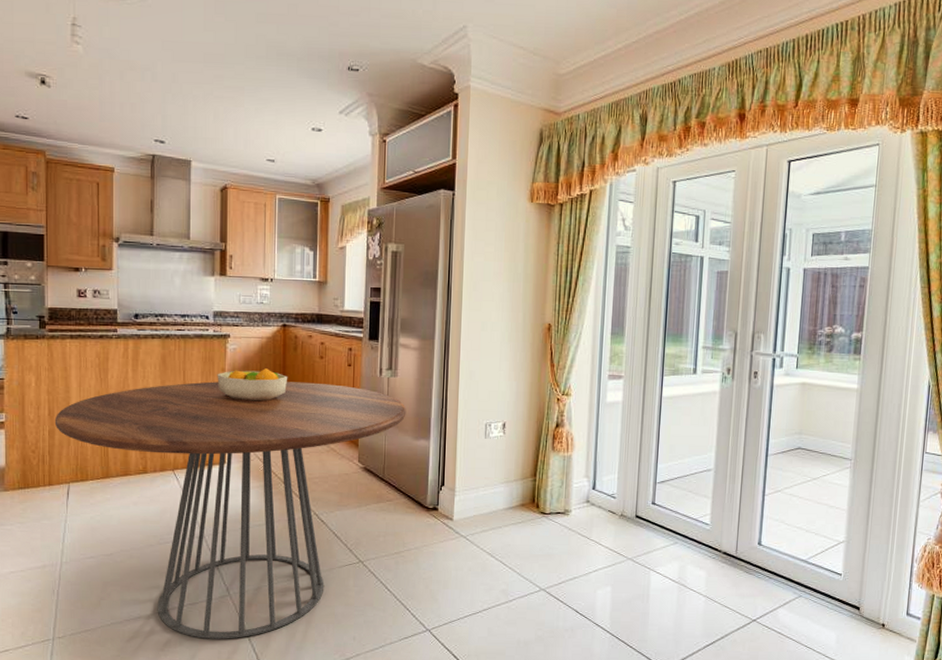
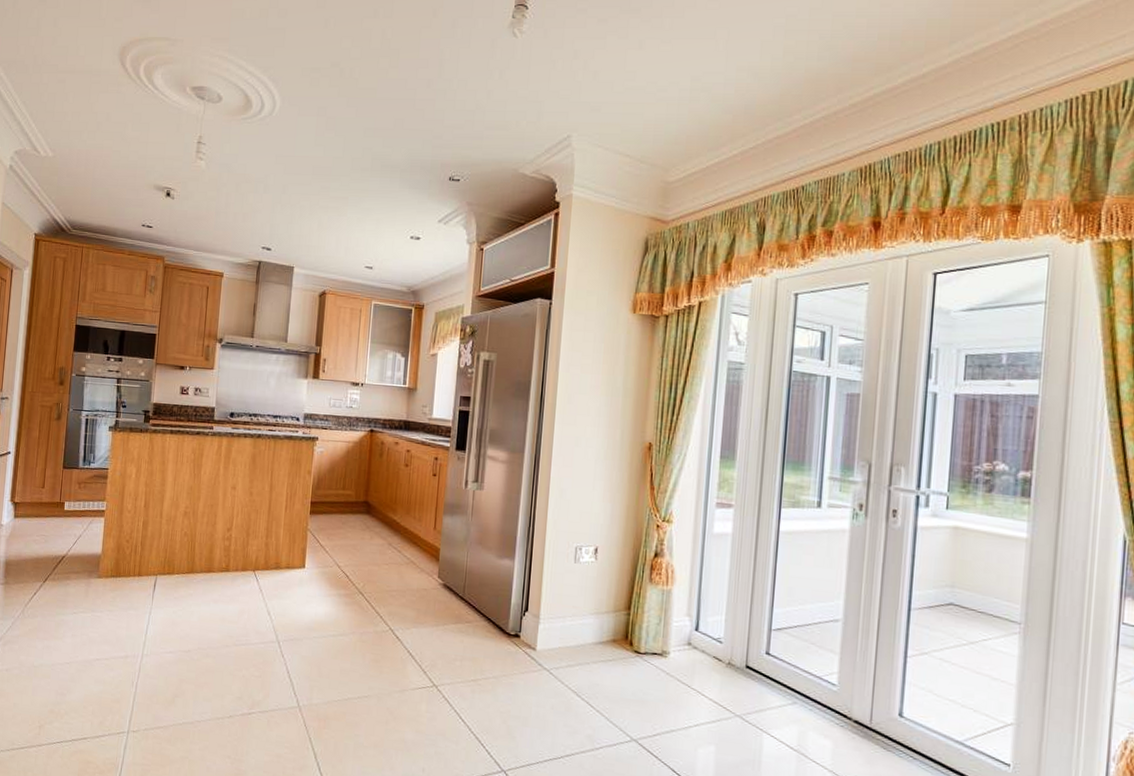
dining table: present [54,381,407,639] -> none [149,483,491,755]
fruit bowl: present [217,367,288,402] -> none [302,472,372,507]

